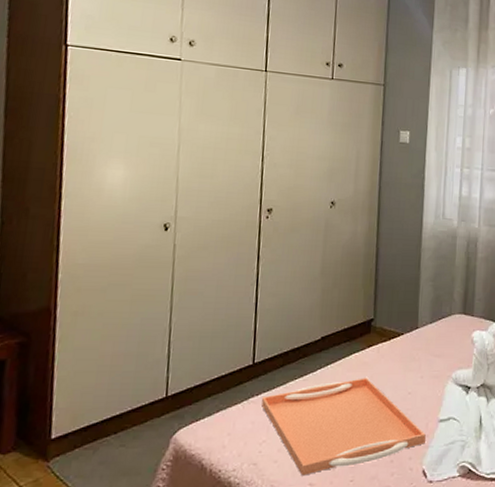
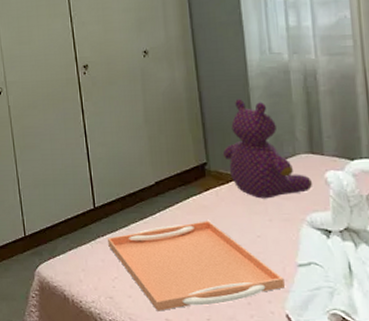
teddy bear: none [389,258,462,356] -> present [222,99,313,199]

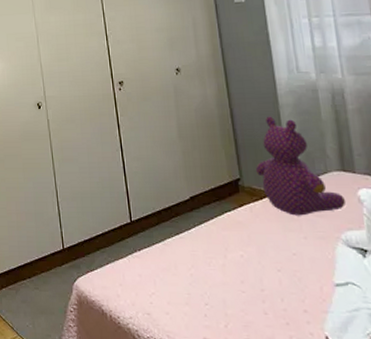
serving tray: present [108,221,285,311] -> none [145,237,323,330]

